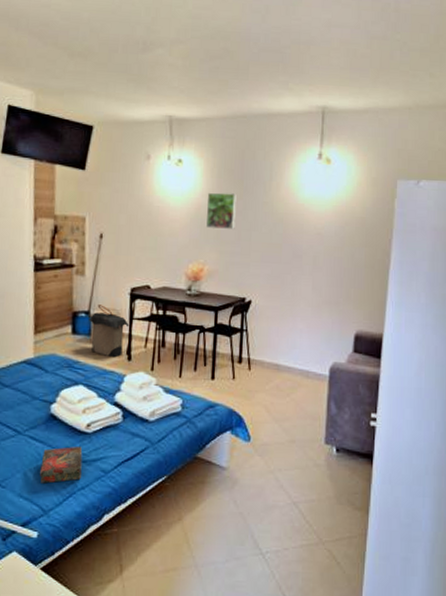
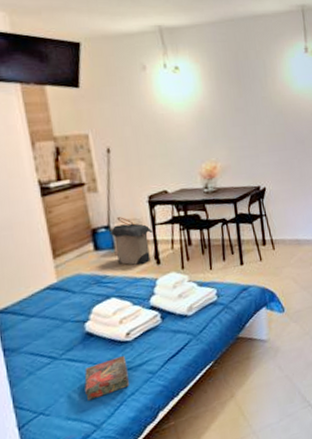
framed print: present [206,192,237,229] -> none [208,92,240,128]

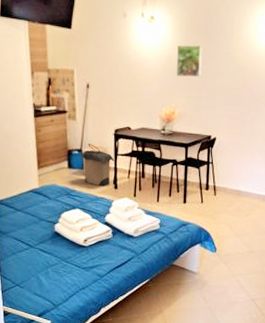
book: present [84,355,129,401] -> none [50,256,82,285]
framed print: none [208,92,240,128] -> present [176,45,202,78]

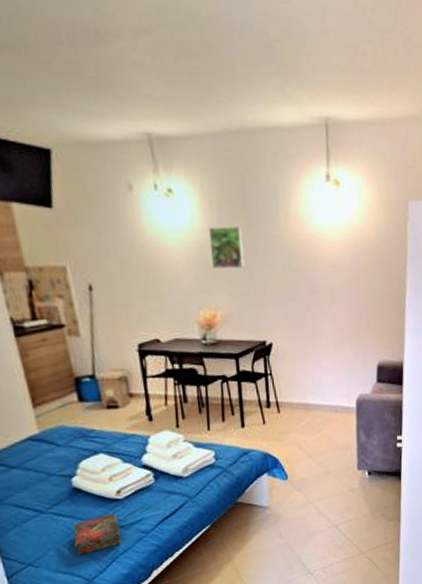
book: none [50,256,82,285] -> present [73,513,121,556]
laundry hamper: present [81,144,115,187] -> none [95,366,144,421]

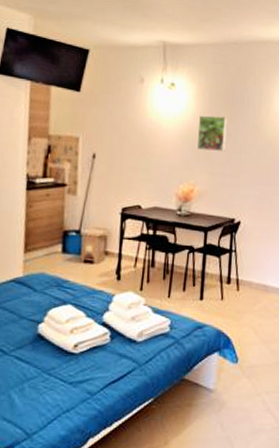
book: present [73,513,121,556] -> none [25,367,69,406]

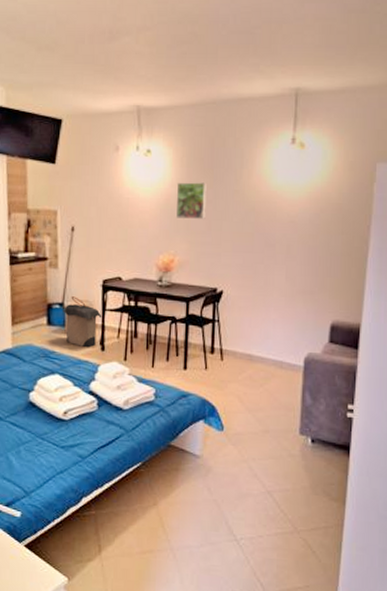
laundry hamper: none [79,224,120,277] -> present [63,296,102,348]

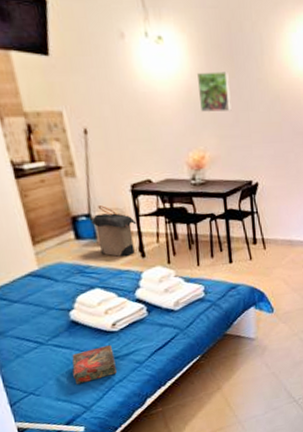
book: none [21,432,61,467] -> present [72,344,117,385]

